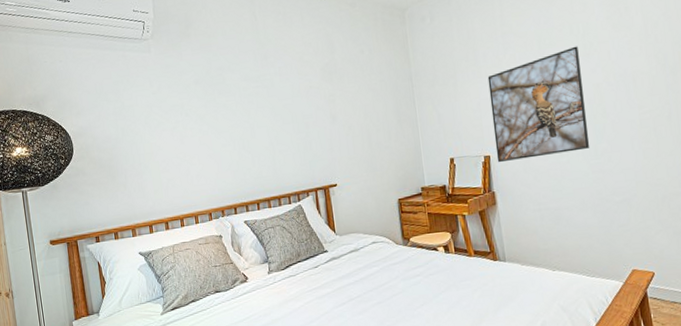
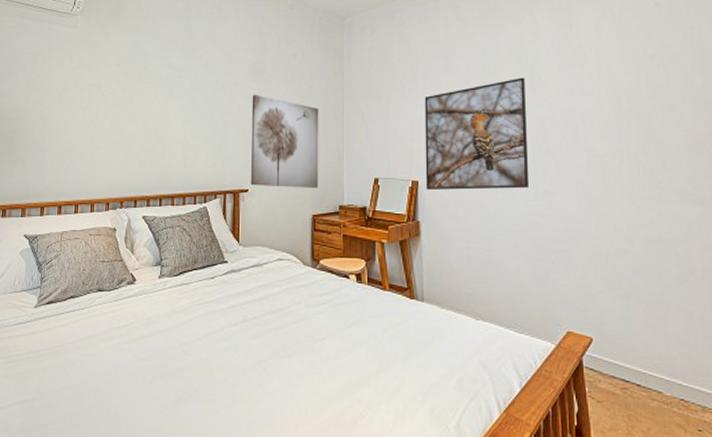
wall art: none [327,95,400,180] -> present [250,95,319,188]

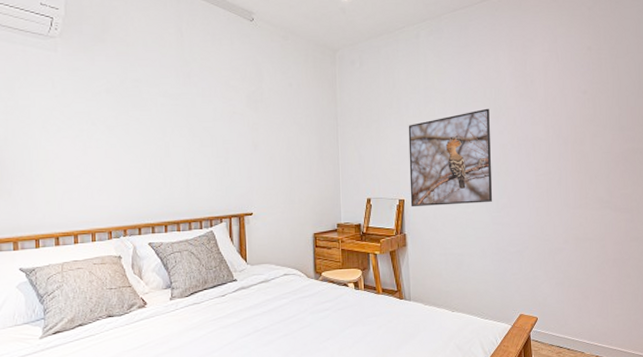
wall art: present [250,95,319,188] -> none [251,123,318,210]

